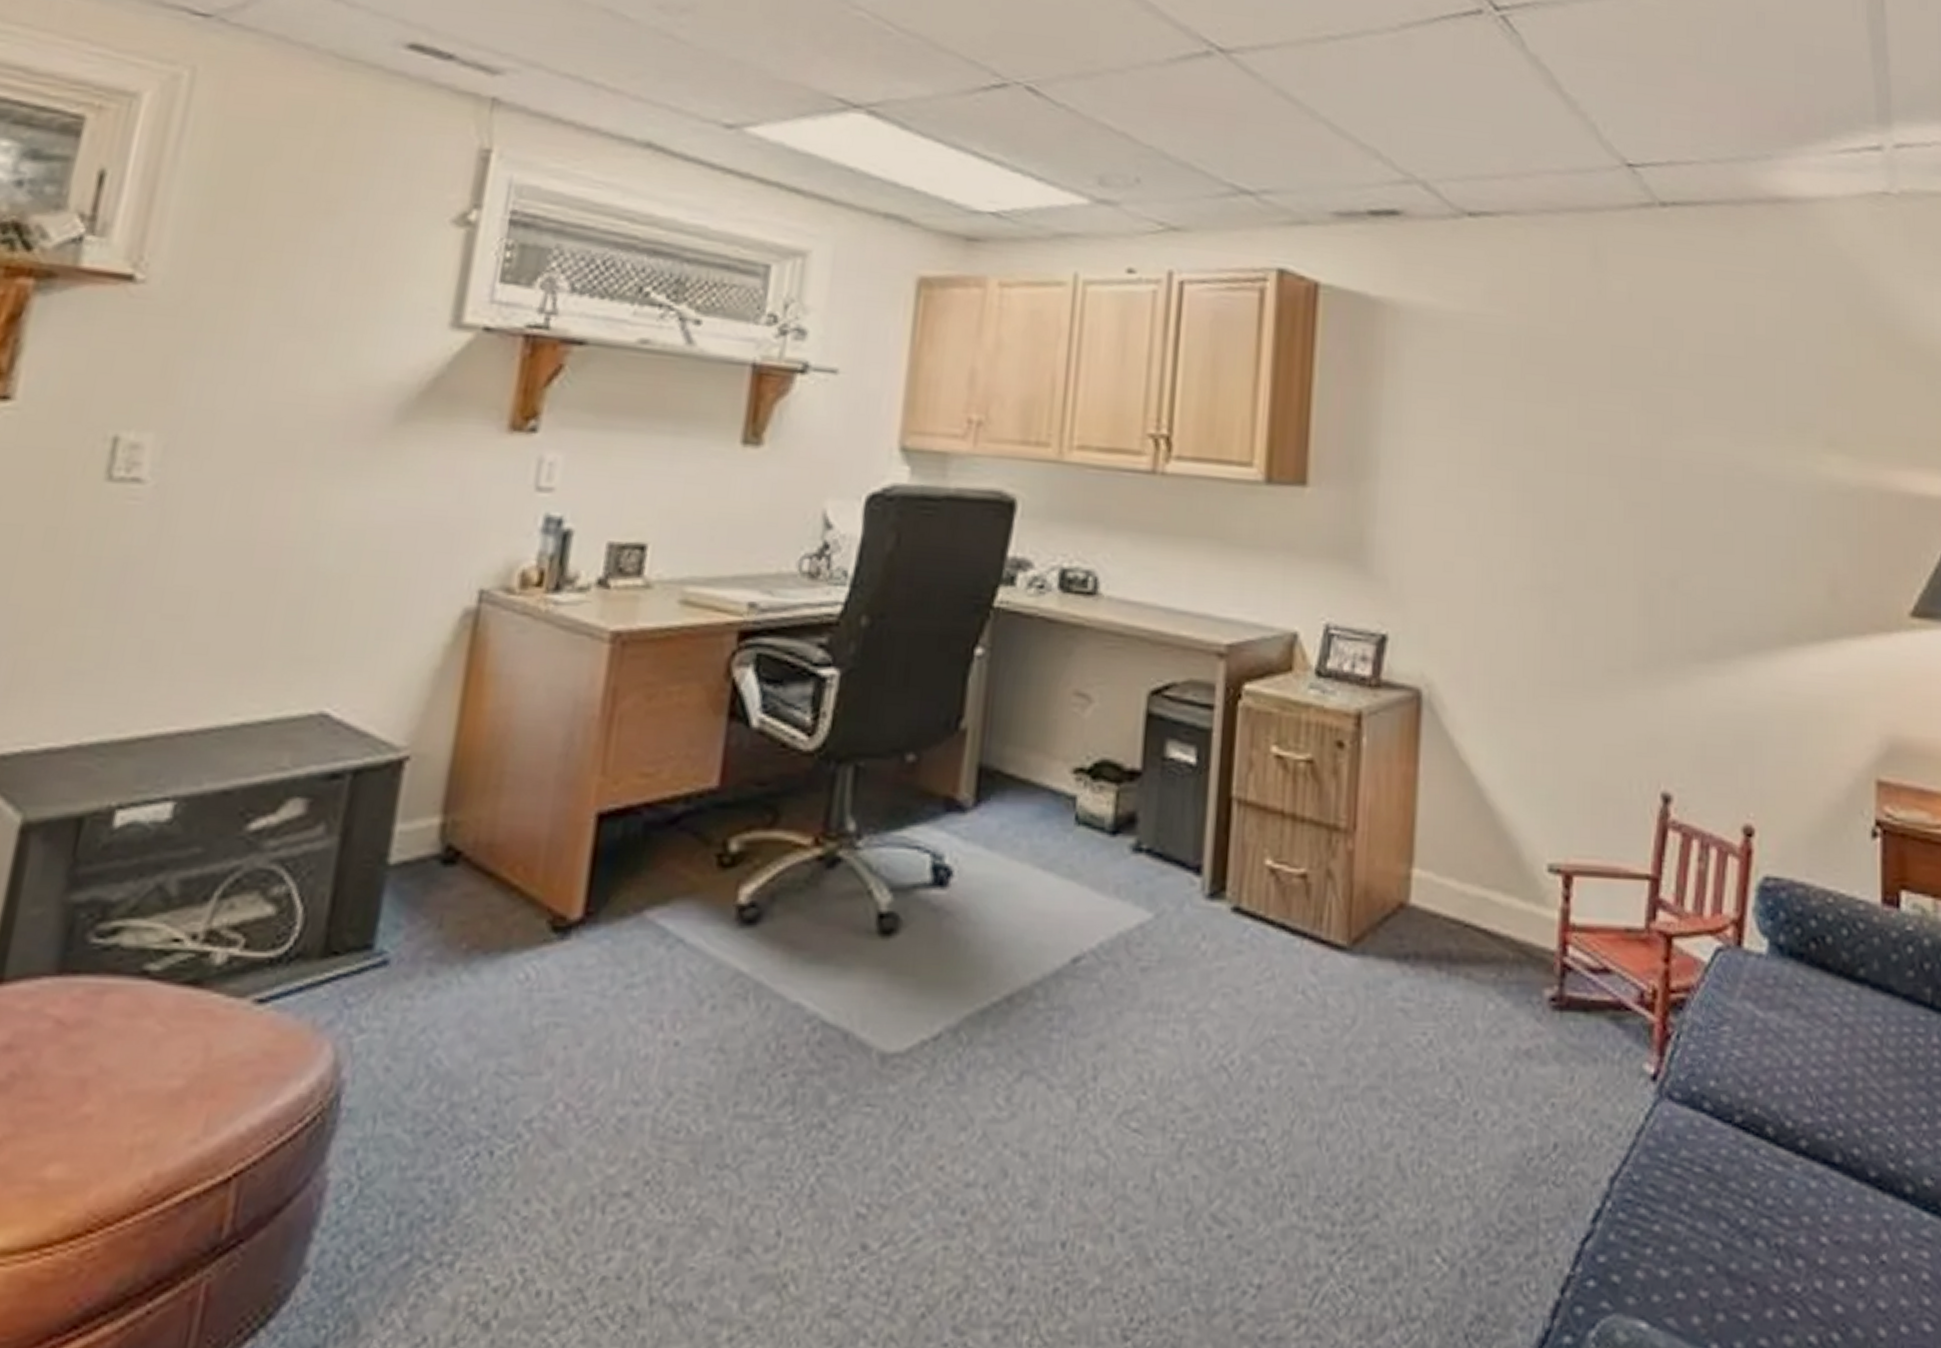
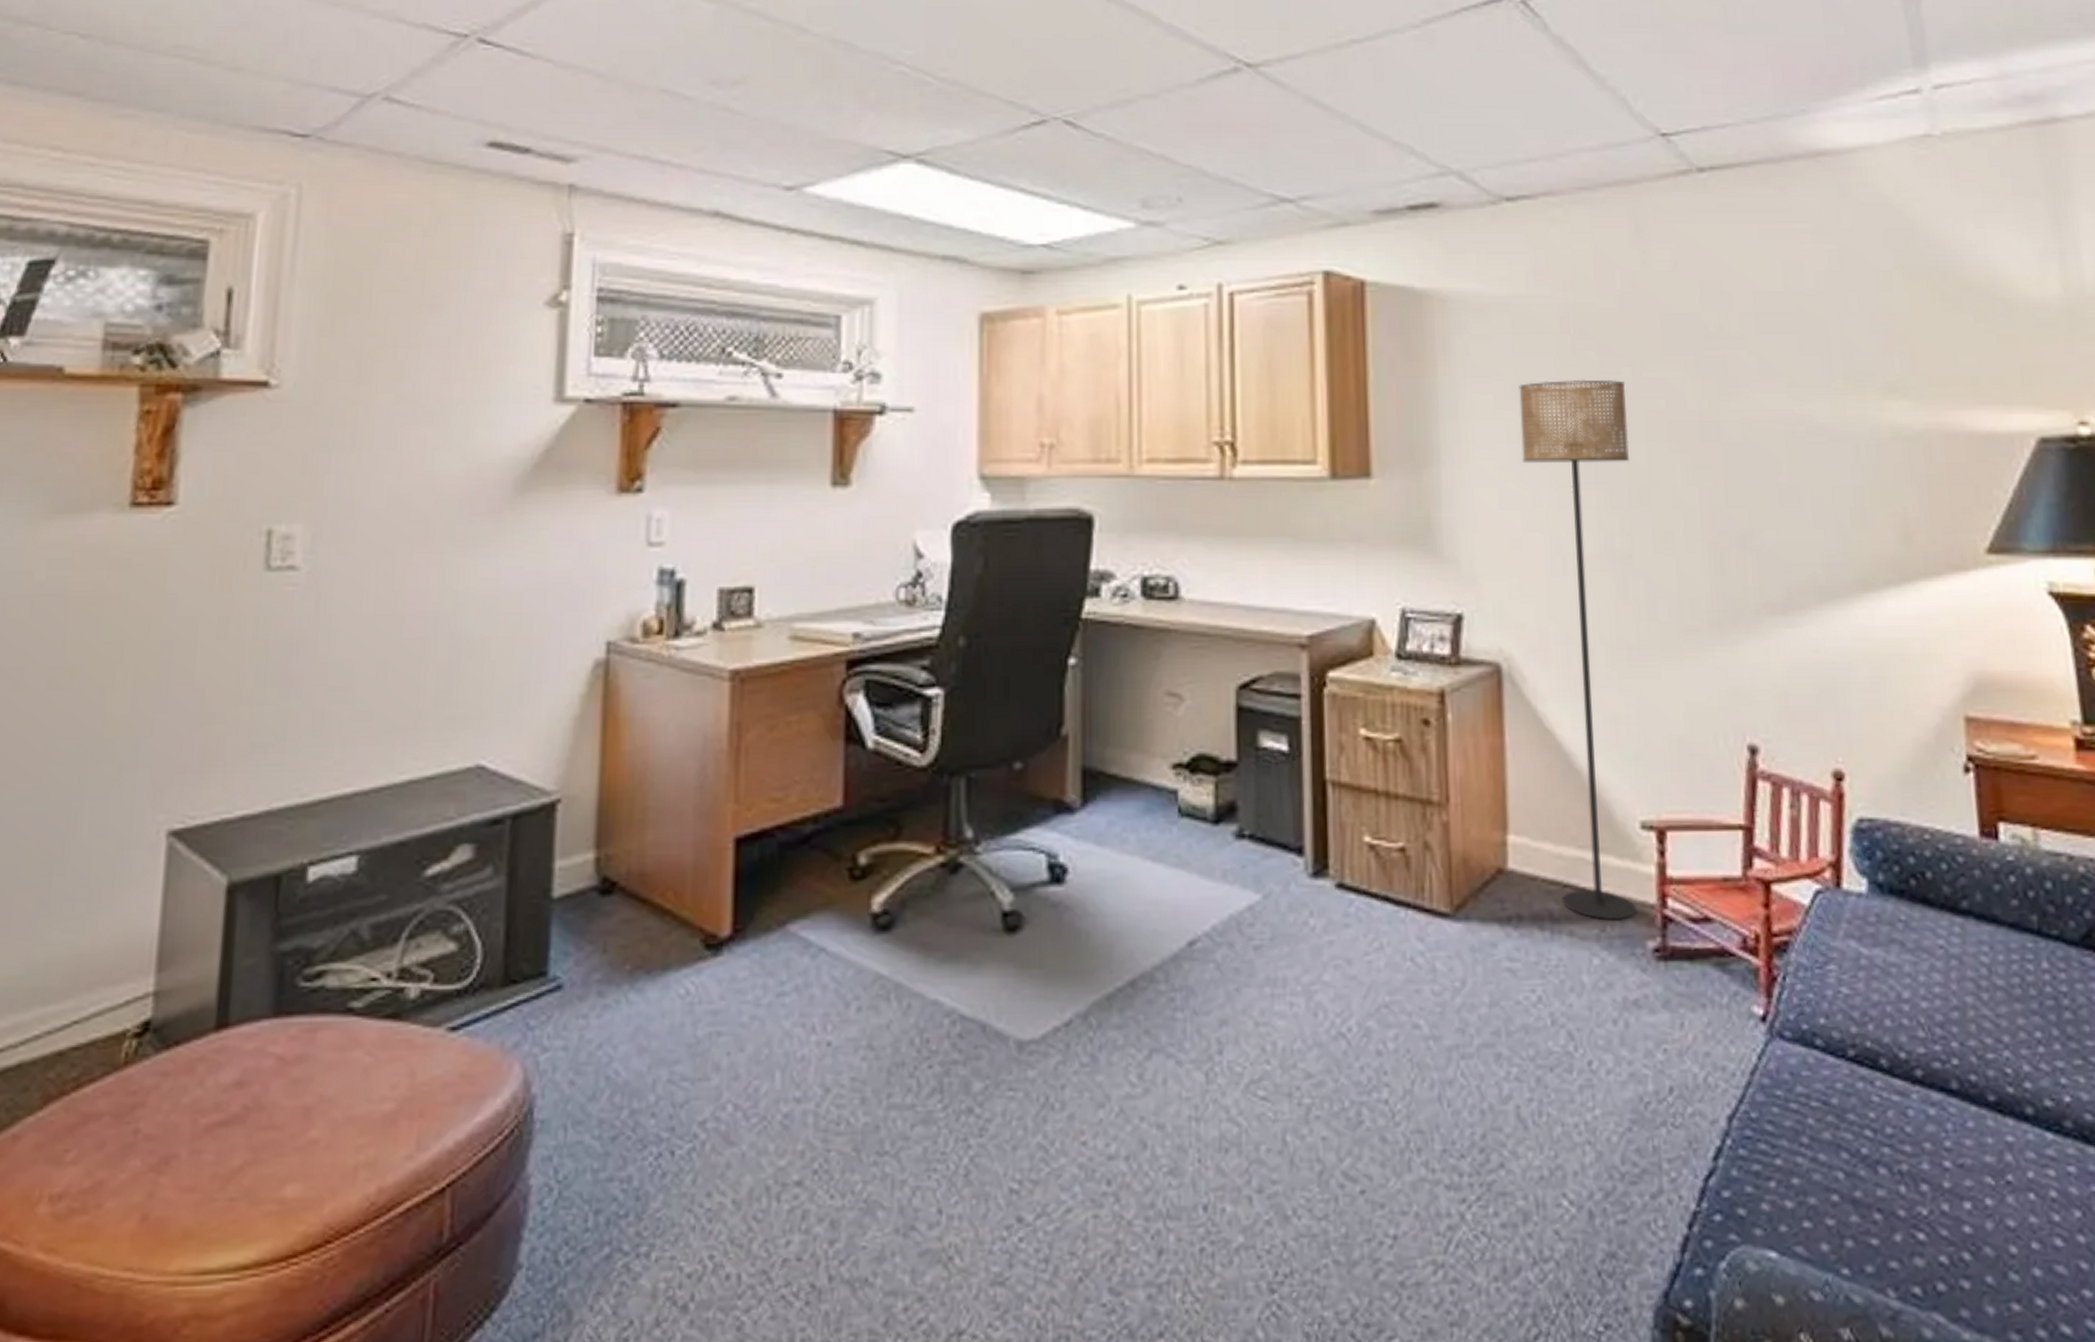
floor lamp: none [1461,402,1571,965] -> present [1519,379,1637,921]

